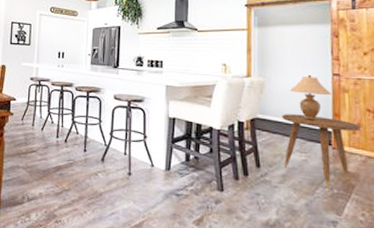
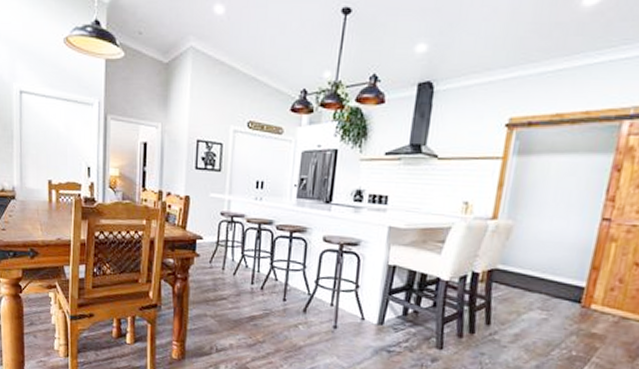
side table: present [281,114,361,189] -> none [518,265,622,351]
table lamp: present [290,74,333,121] -> none [544,218,596,274]

